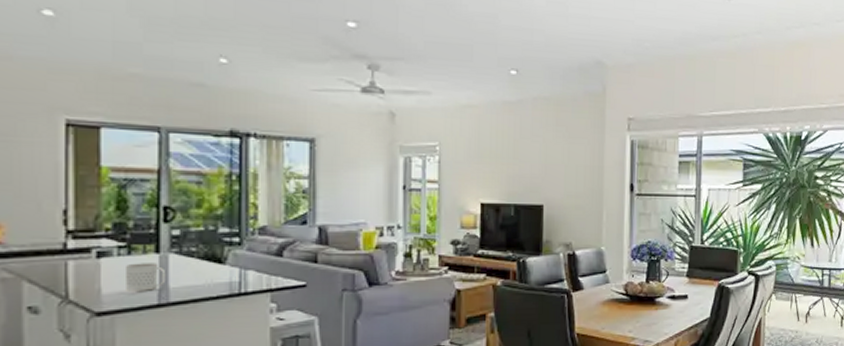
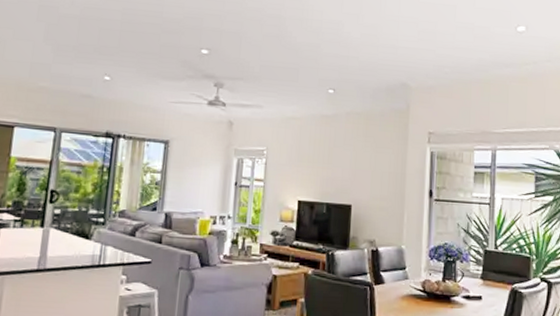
mug: present [126,263,166,293] -> none [16,234,47,259]

